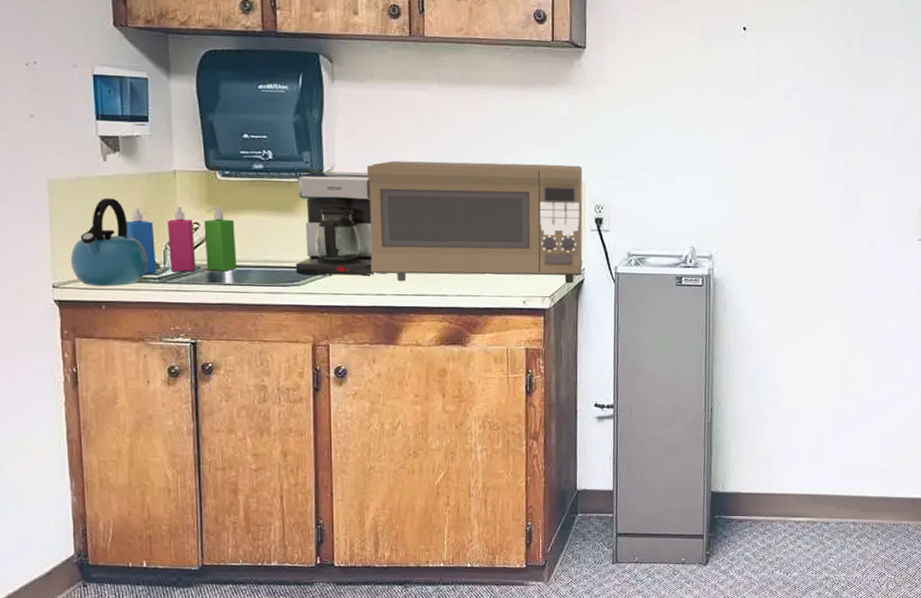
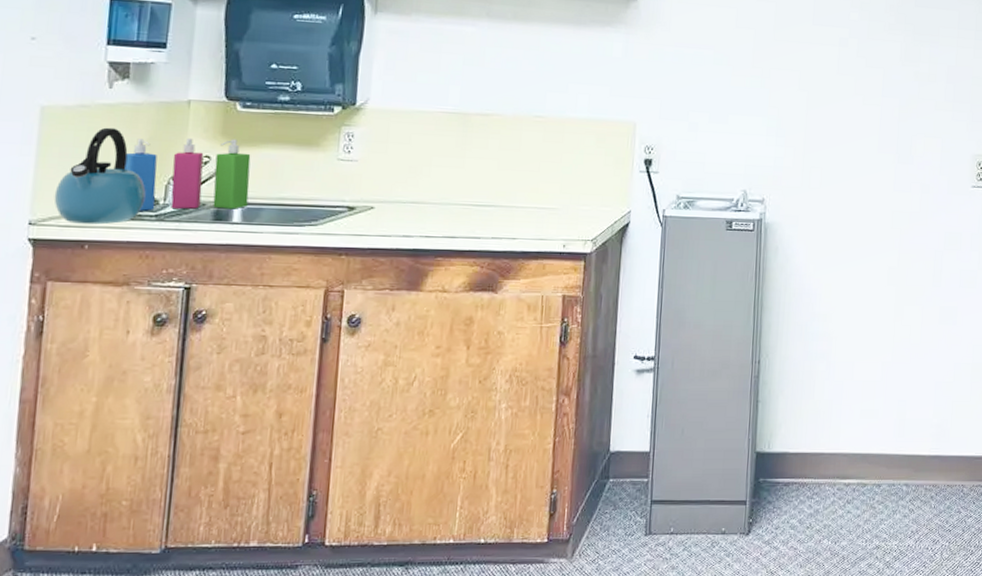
coffee maker: present [296,171,377,276] -> none [314,104,407,216]
microwave: present [367,160,583,284] -> none [398,95,634,227]

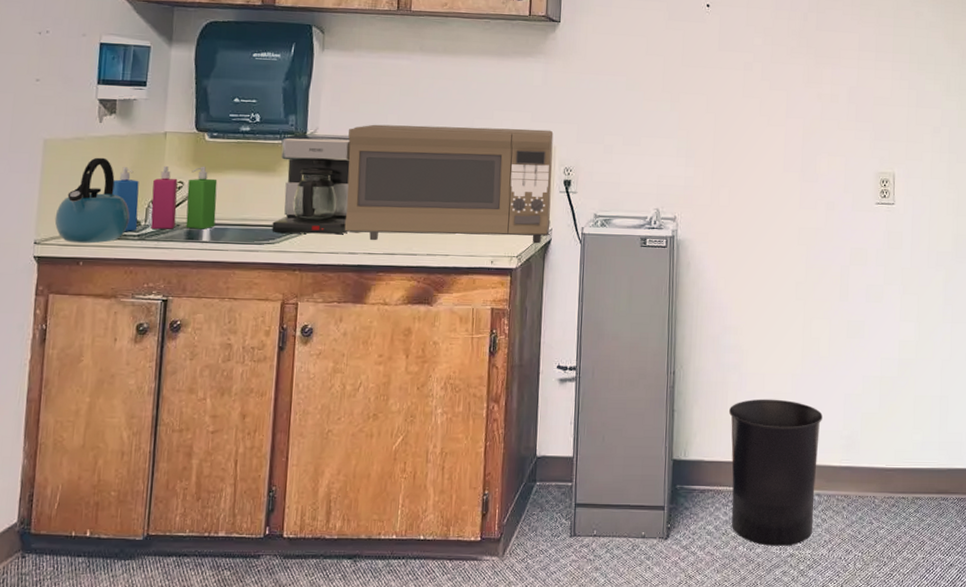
coffee maker: none [314,104,407,216] -> present [272,133,351,235]
microwave: none [398,95,634,227] -> present [344,124,554,244]
waste bin: none [815,388,912,538] -> present [728,399,822,546]

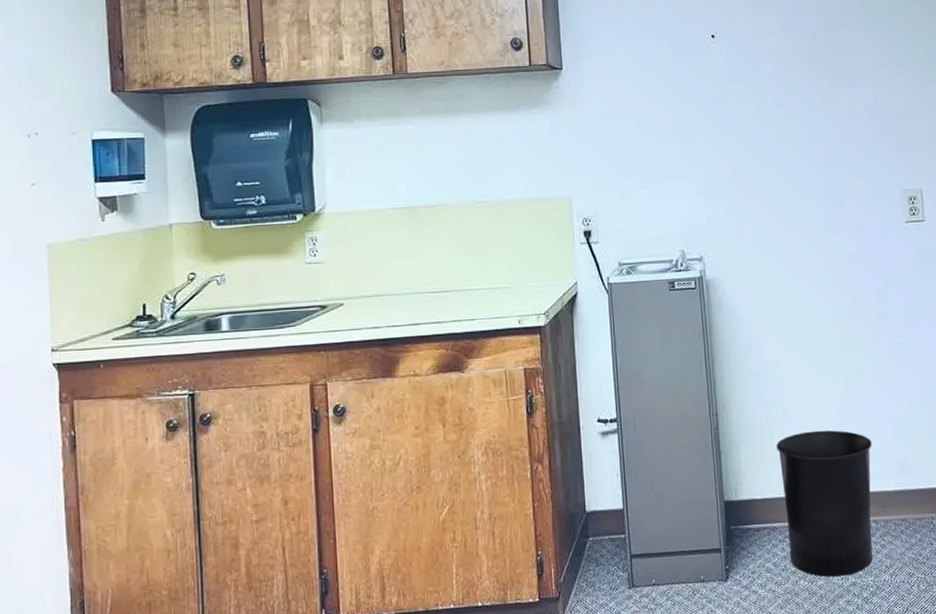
kettle: present [54,157,130,244] -> none [69,256,145,346]
soap dispenser: present [112,165,218,231] -> none [124,254,233,329]
coffee maker: present [272,133,351,235] -> none [290,207,371,316]
microwave: present [344,124,554,244] -> none [358,181,575,313]

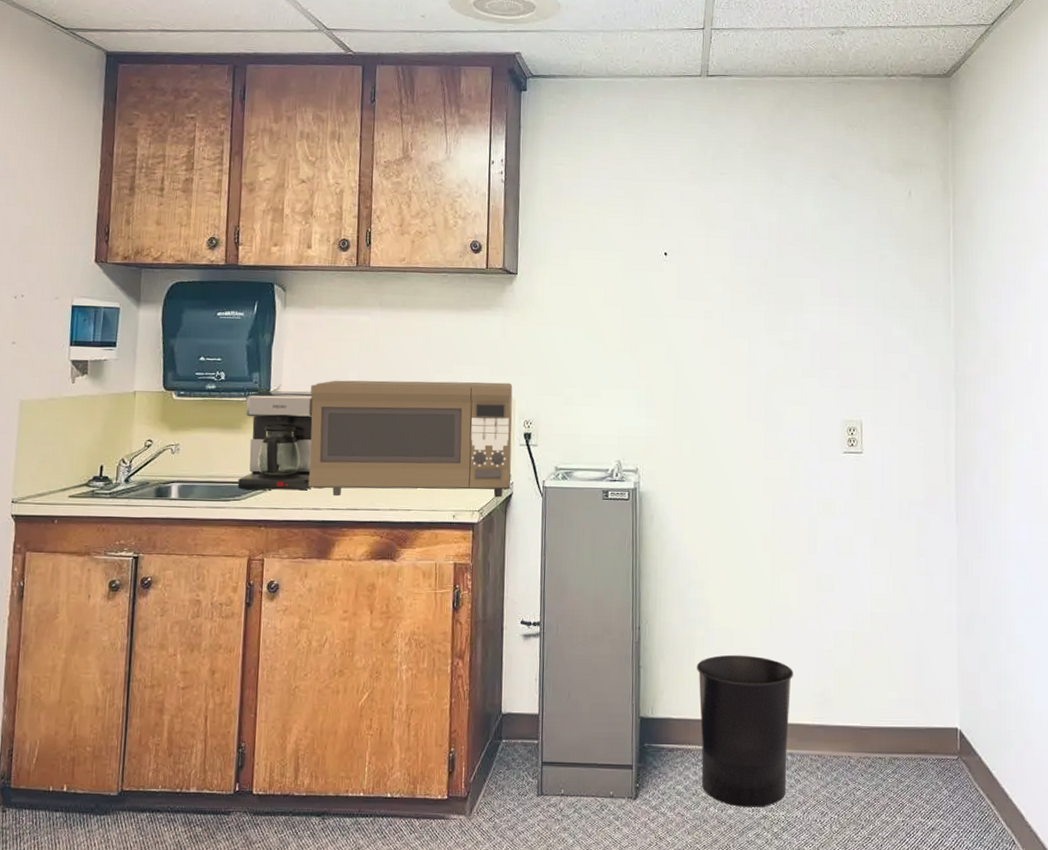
coffee maker: none [290,207,371,316] -> present [237,390,314,491]
microwave: none [358,181,575,313] -> present [308,380,513,498]

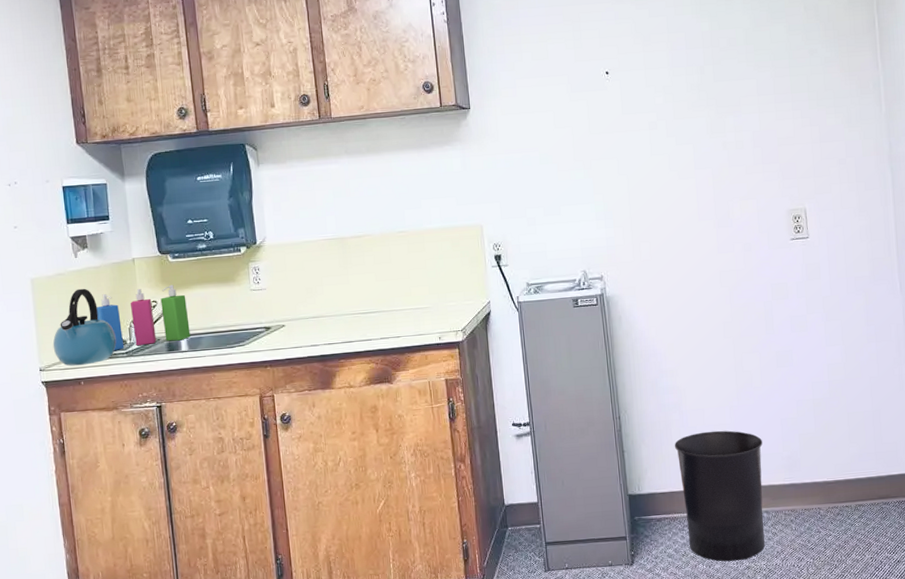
kettle: none [30,417,102,502] -> present [52,288,117,366]
soap dispenser: none [85,424,185,490] -> present [96,284,191,350]
coffee maker: present [237,390,314,491] -> none [235,239,309,336]
microwave: present [308,380,513,498] -> none [293,211,488,332]

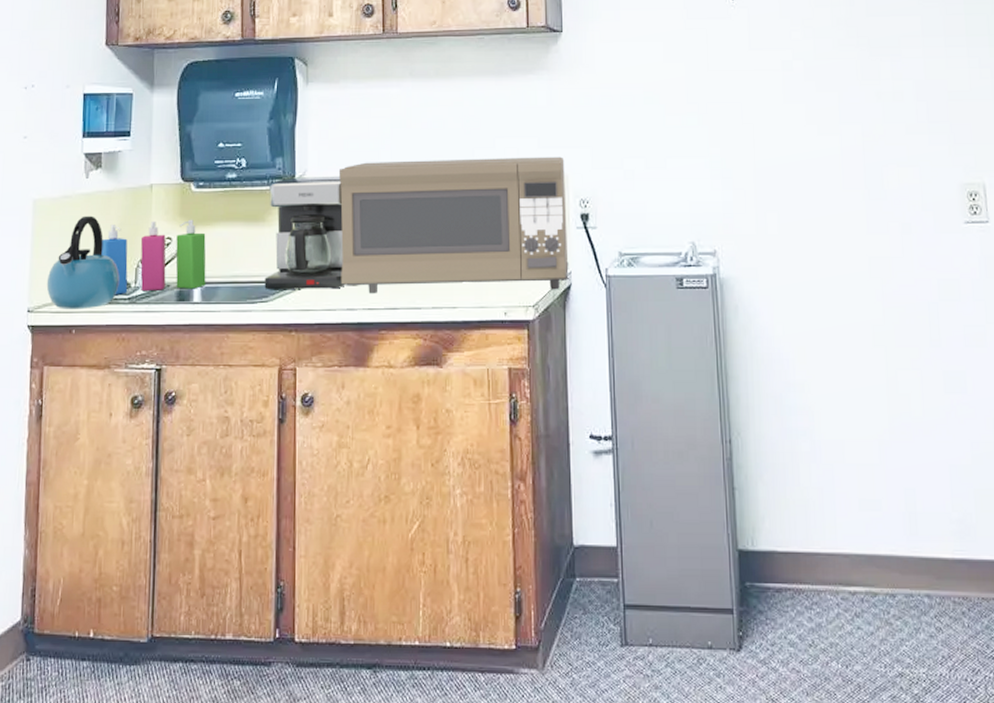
coffee maker: none [235,239,309,336] -> present [264,175,347,290]
microwave: none [293,211,488,332] -> present [339,156,569,294]
waste bin: present [674,430,766,562] -> none [802,472,926,662]

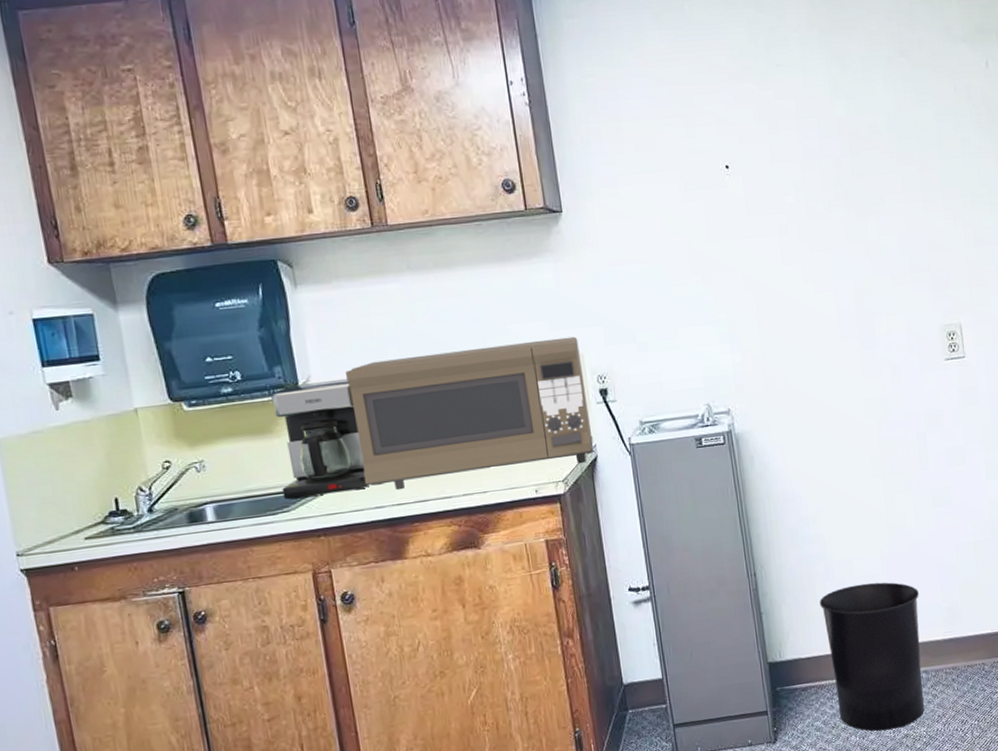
kettle: present [46,215,120,309] -> none [32,448,120,548]
soap dispenser: present [101,219,206,294] -> none [89,439,218,526]
waste bin: none [802,472,926,662] -> present [819,582,925,731]

